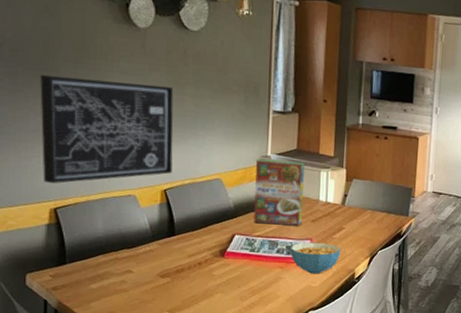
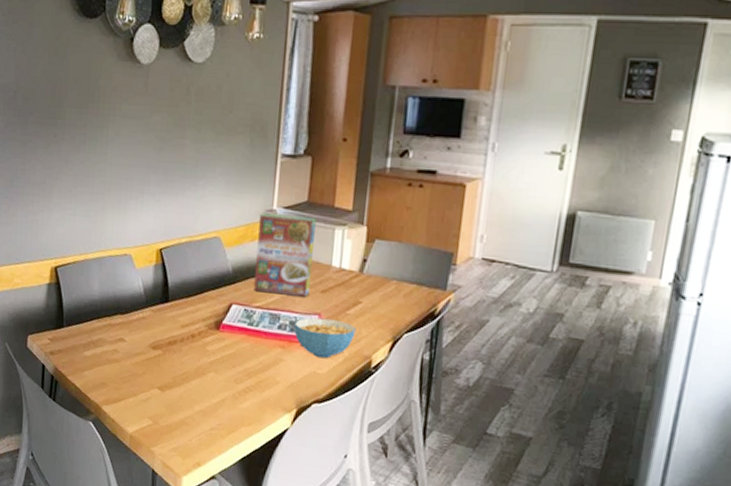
wall art: present [40,74,174,184] -> none [46,122,175,240]

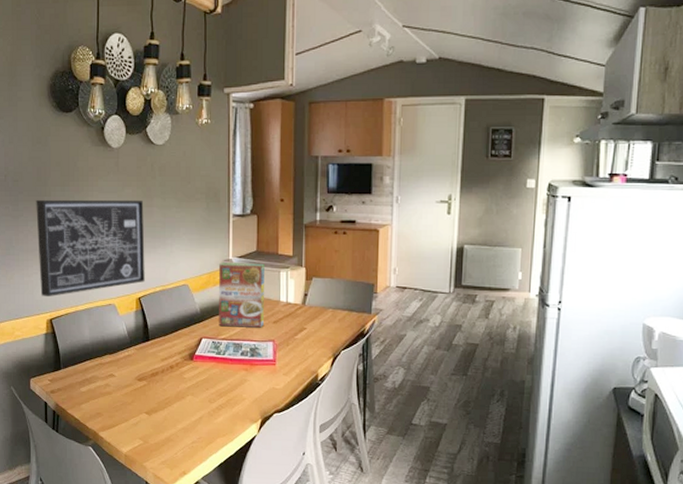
wall art: none [46,122,175,240] -> present [36,199,145,296]
cereal bowl: present [293,317,356,359] -> none [253,343,303,376]

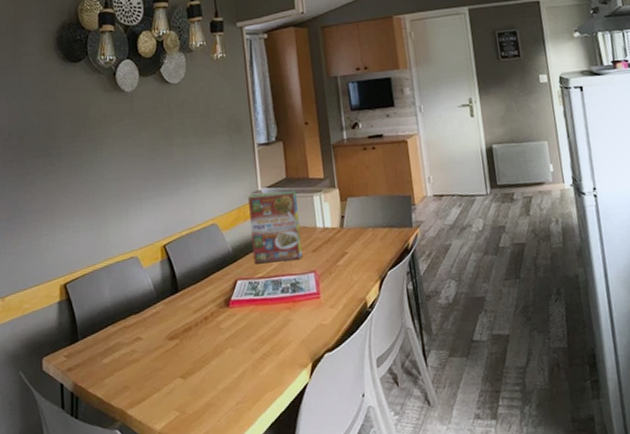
wall art: present [36,199,145,296] -> none [44,141,169,259]

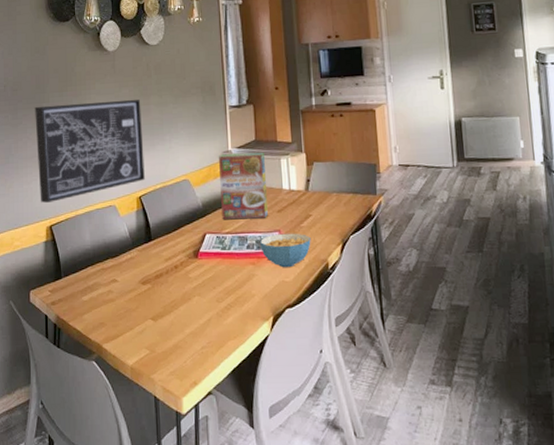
wall art: none [44,141,169,259] -> present [35,99,145,203]
cereal bowl: none [294,272,348,310] -> present [259,233,311,268]

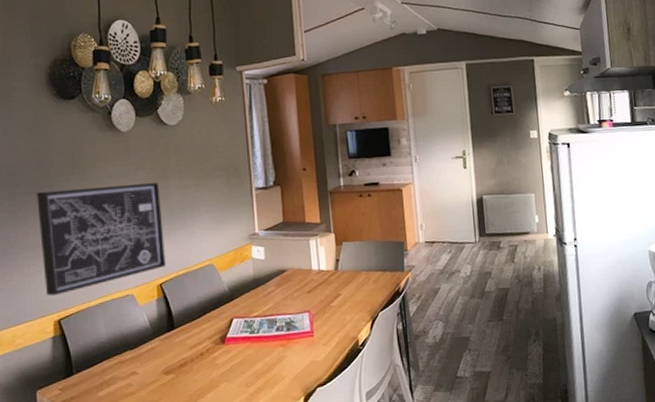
cereal box: present [219,152,268,220] -> none [245,233,297,304]
cereal bowl: present [259,233,311,268] -> none [289,312,341,348]

